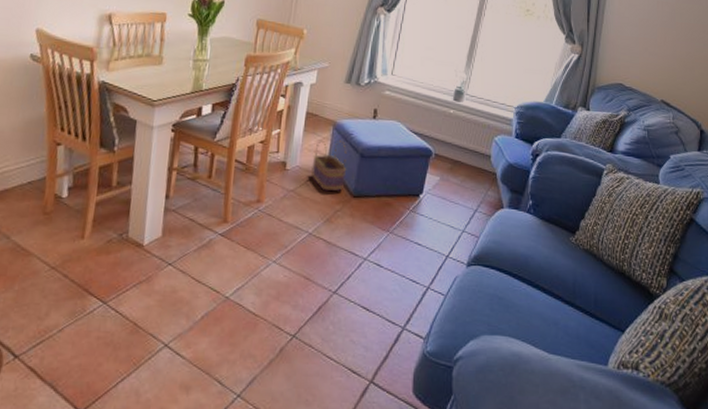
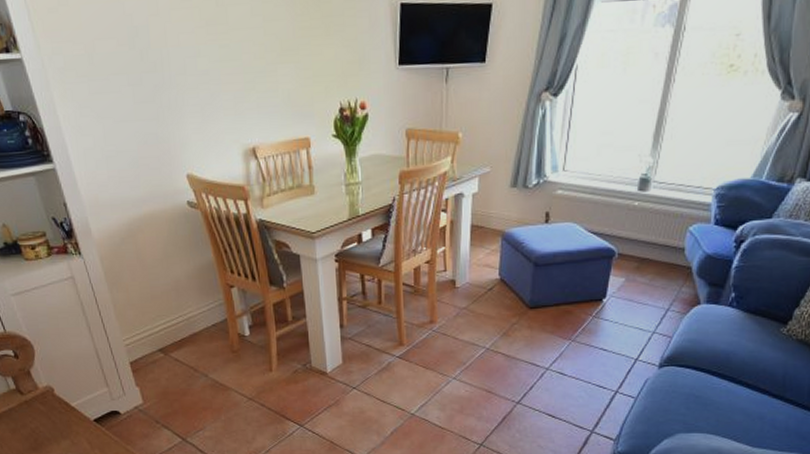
basket: present [311,140,347,192] -> none [483,250,521,306]

